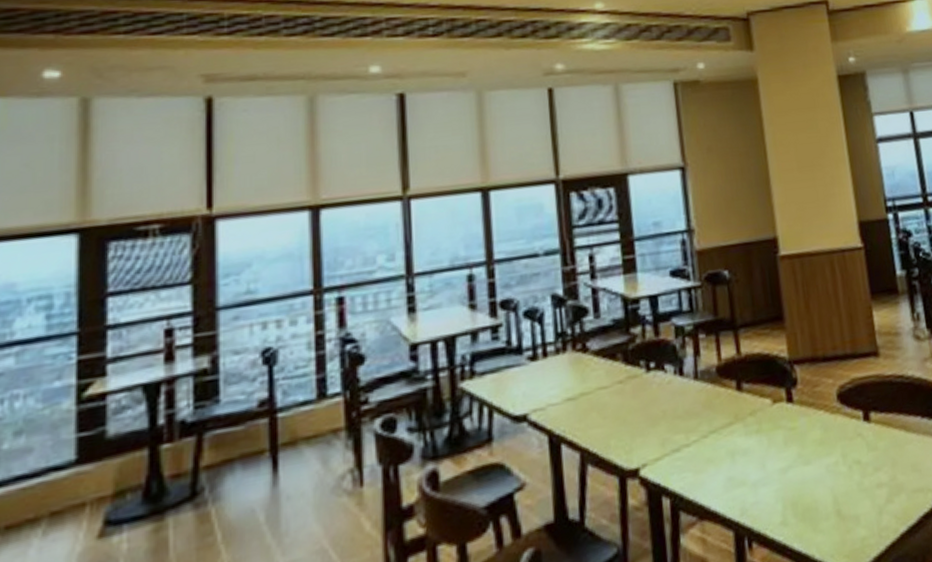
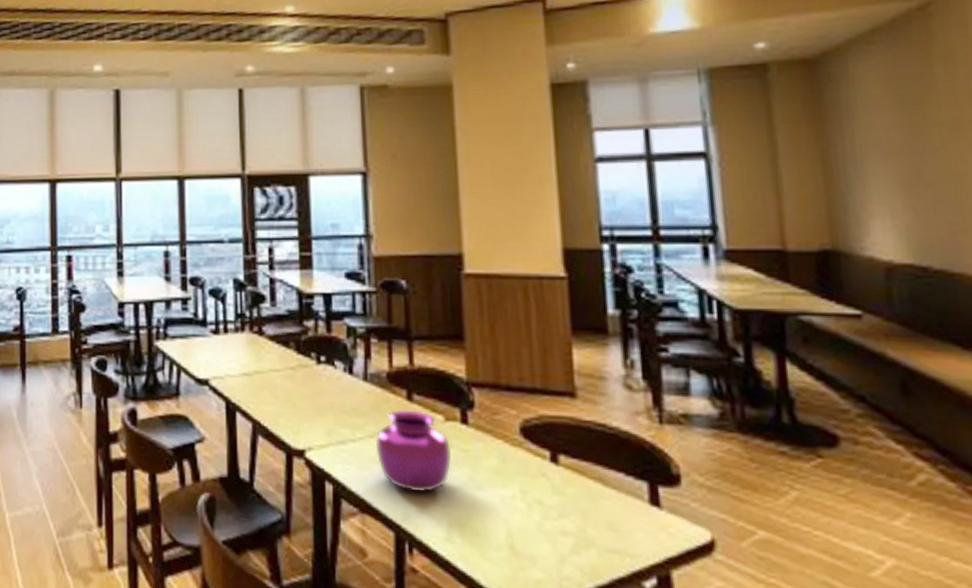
vase: none [709,398,782,485] -> present [375,410,453,493]

